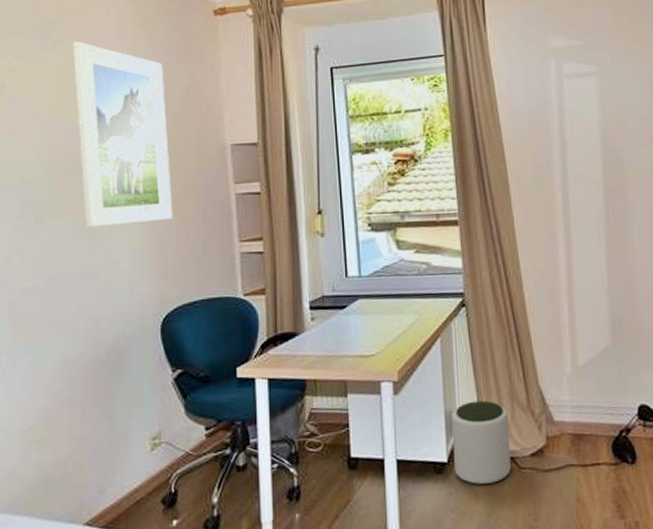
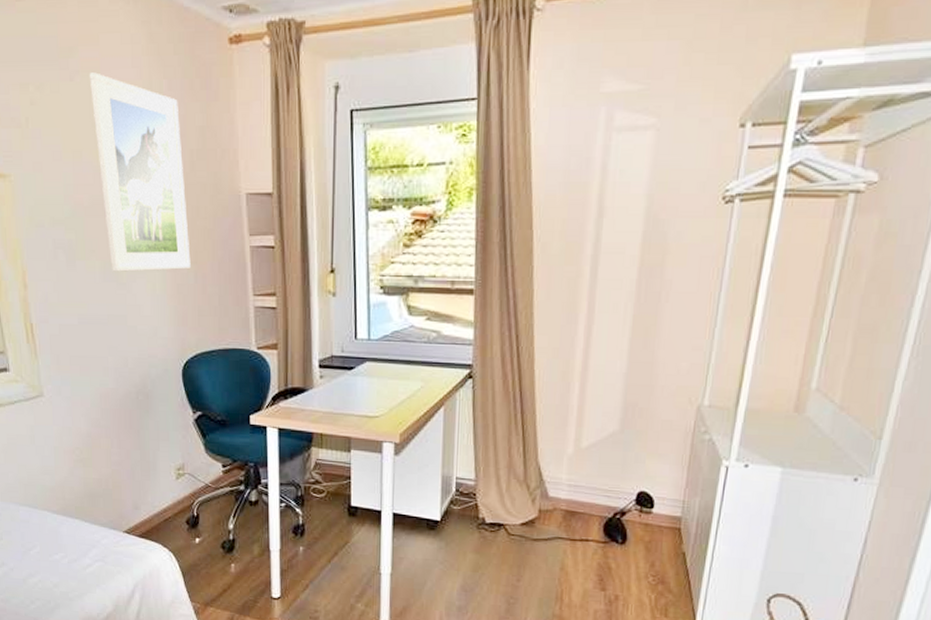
plant pot: present [451,400,512,484] -> none [446,469,504,544]

